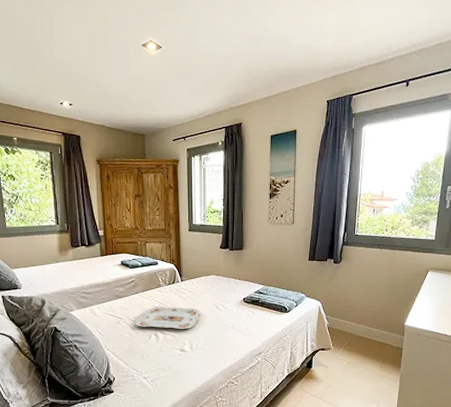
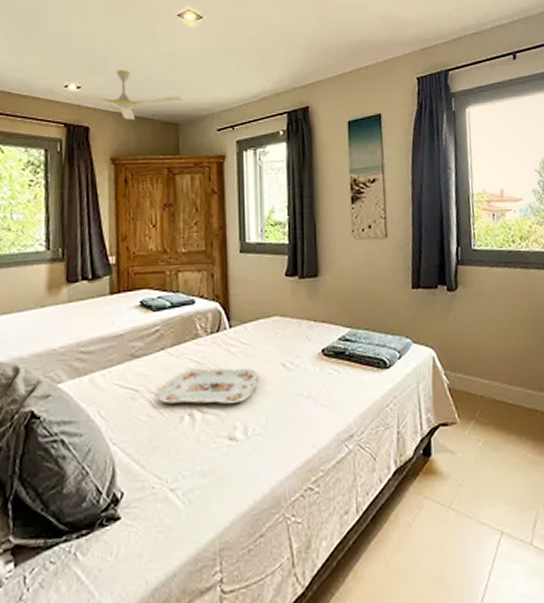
ceiling fan: none [50,91,148,131] -> present [50,70,183,120]

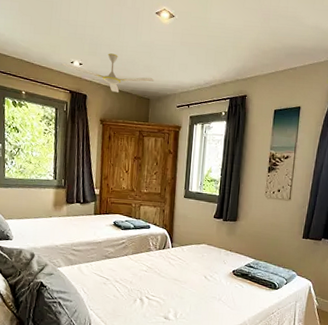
serving tray: present [158,368,260,404] -> none [121,270,189,297]

